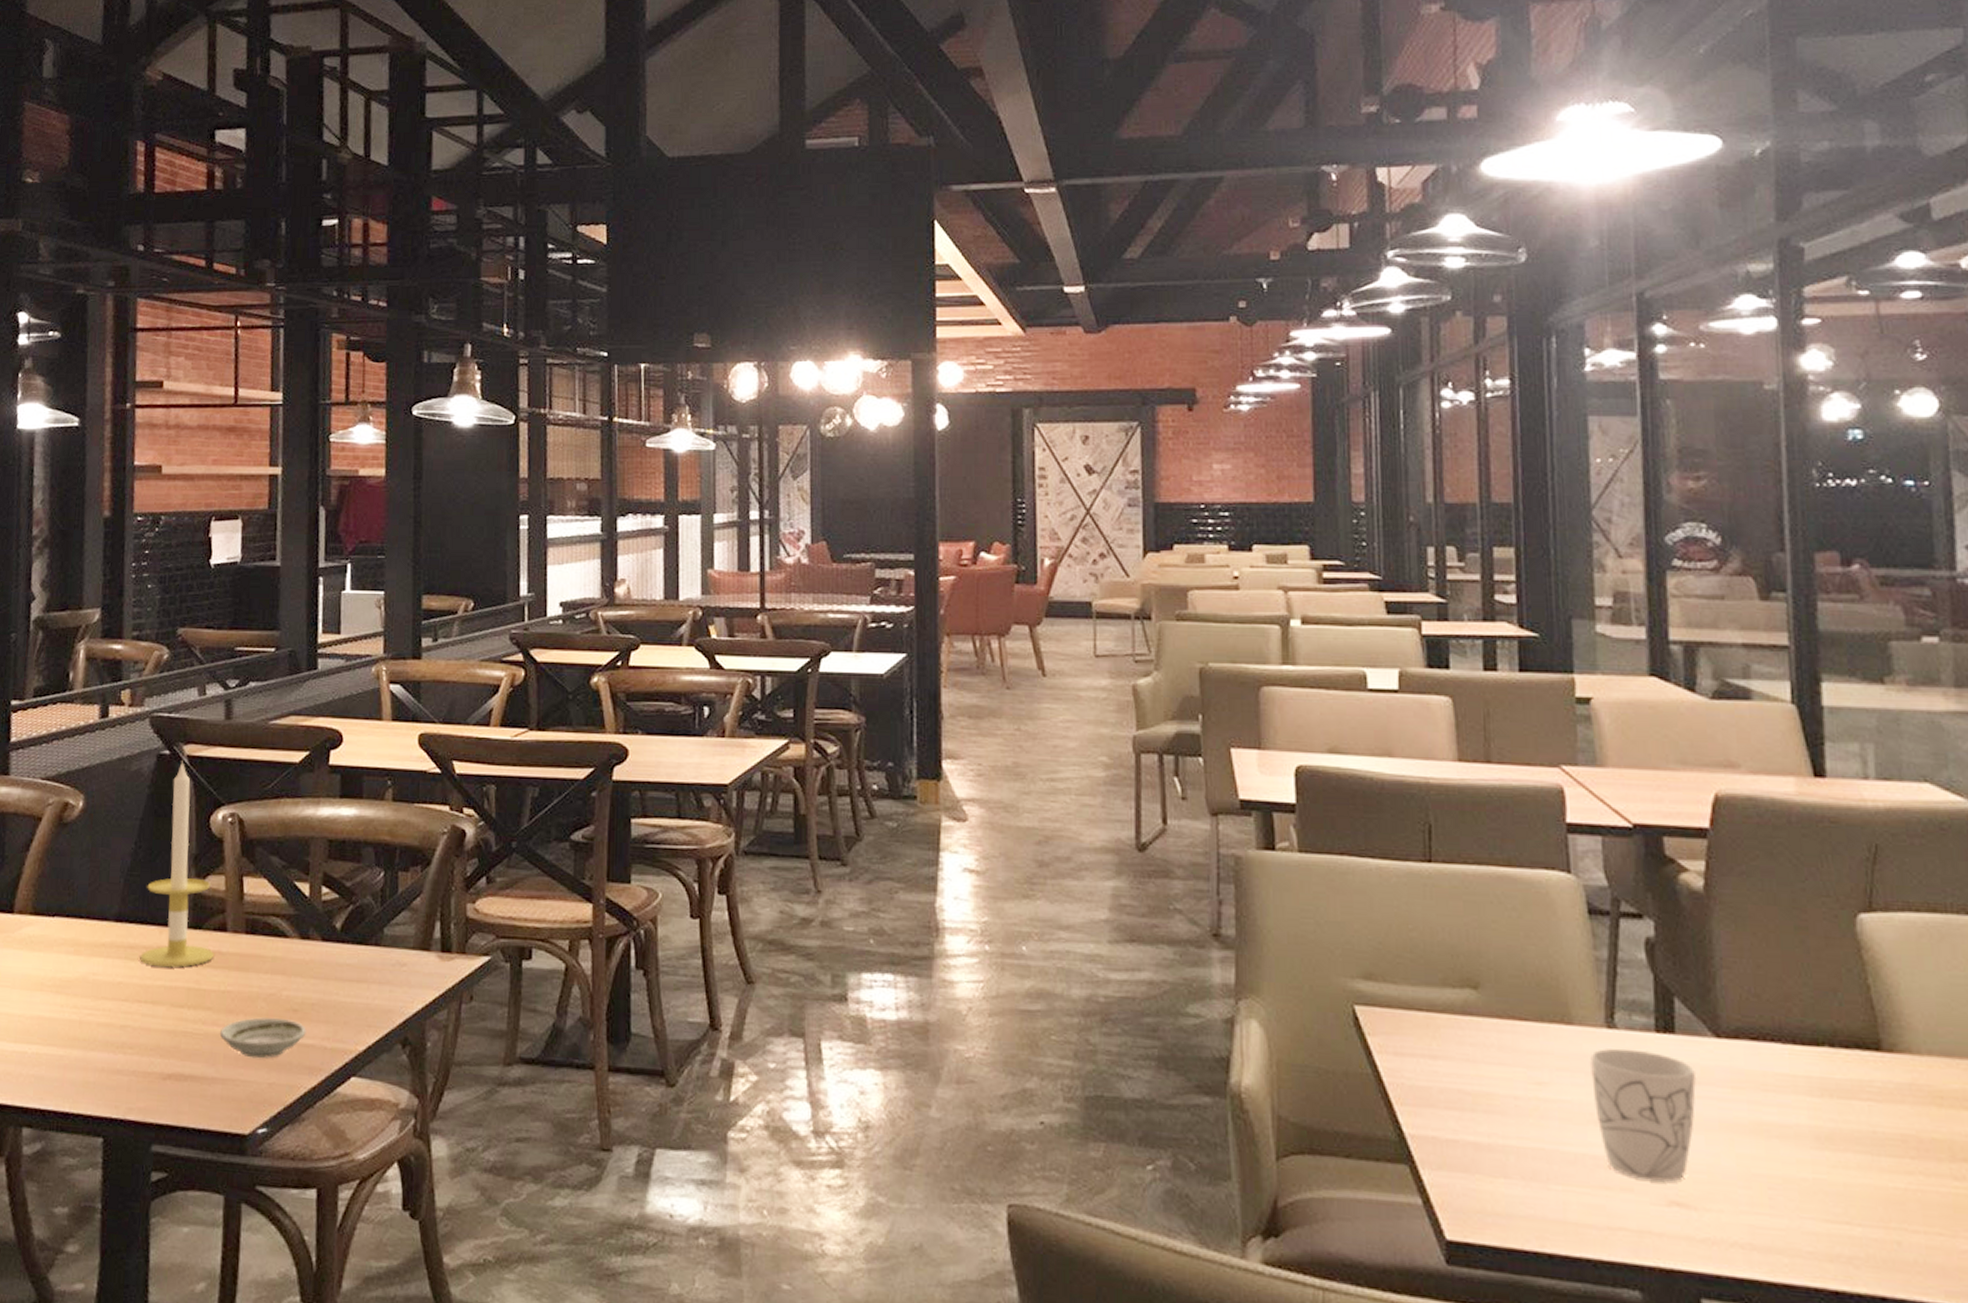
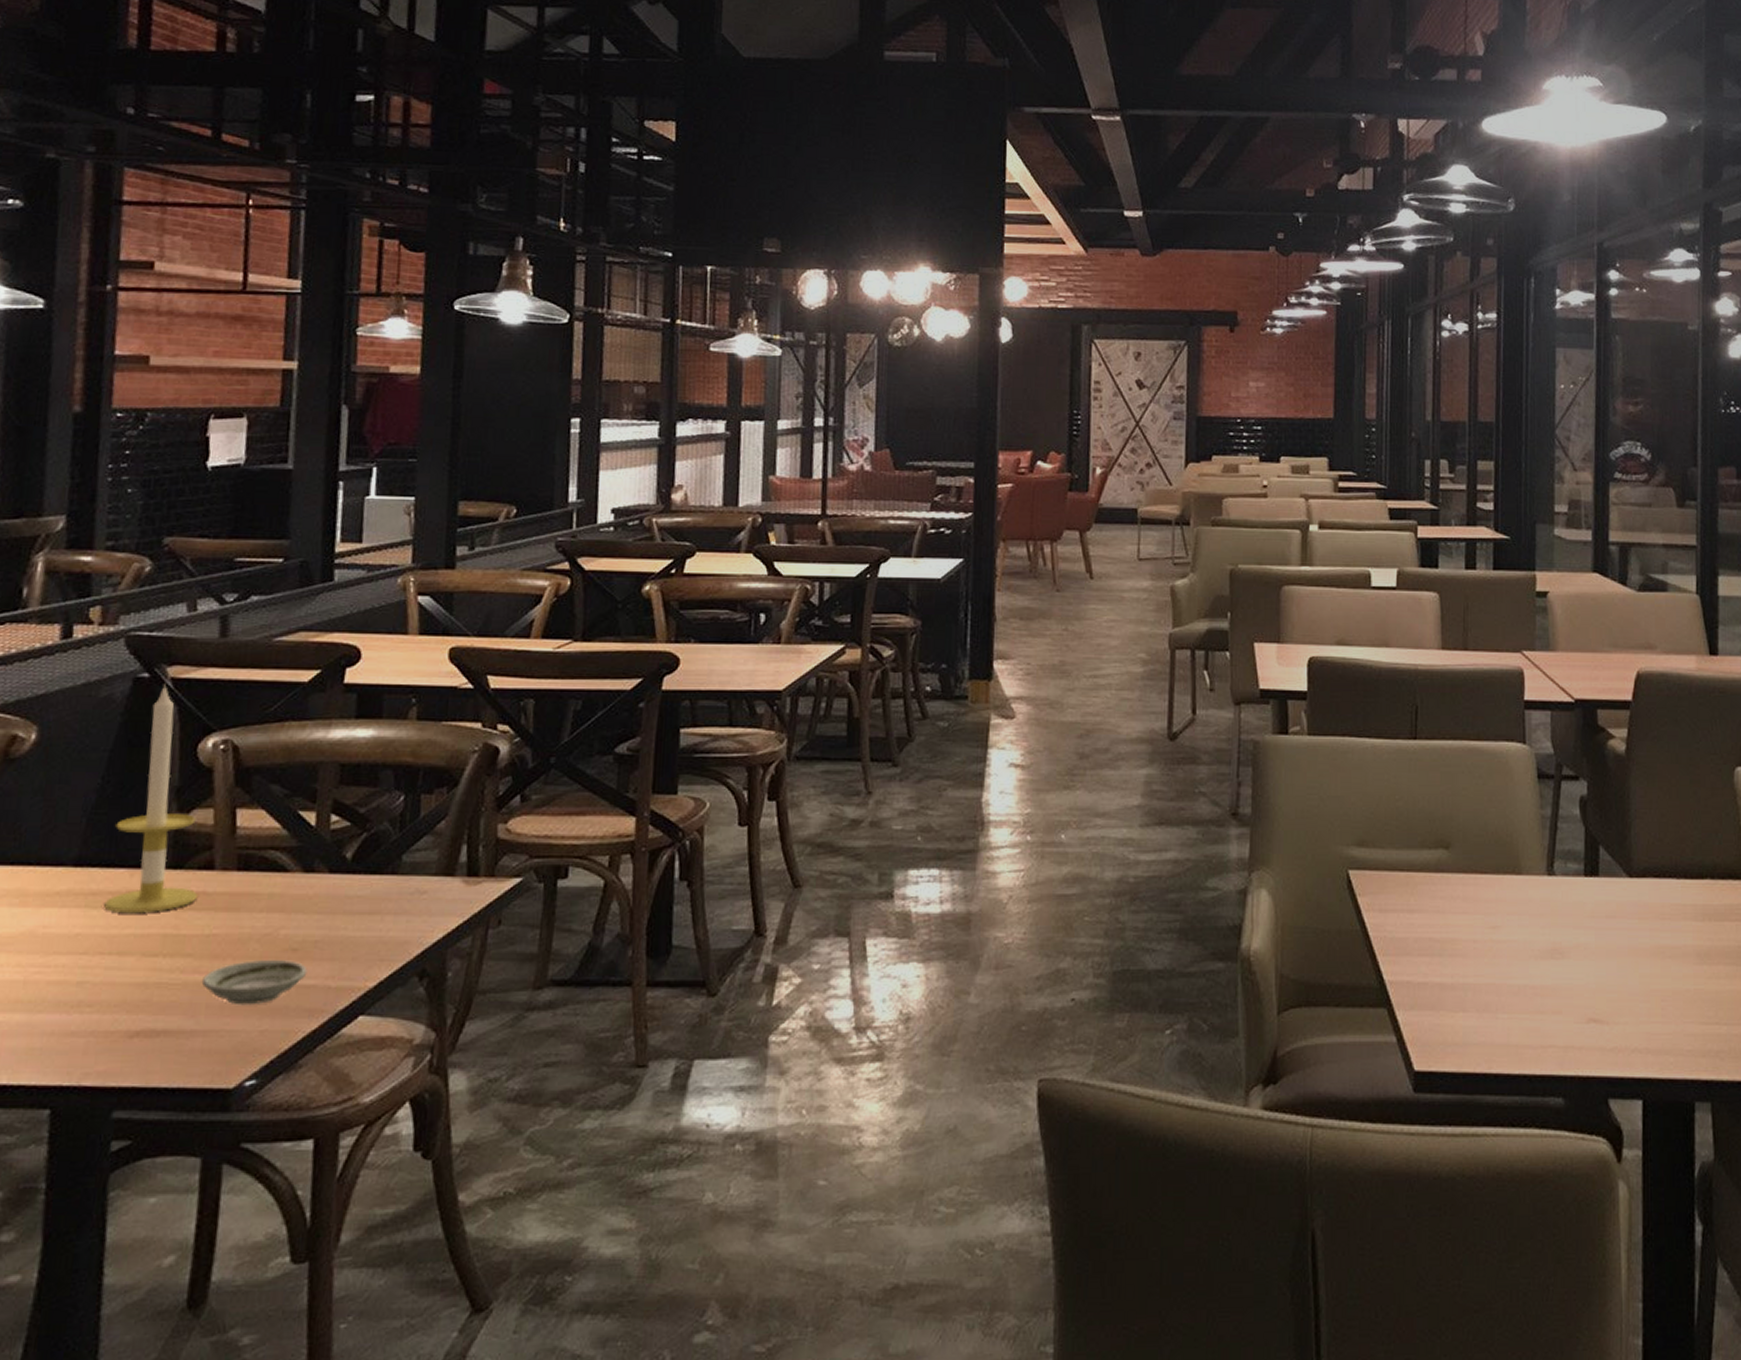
mug: present [1589,1048,1697,1182] -> none [1533,892,1613,1003]

